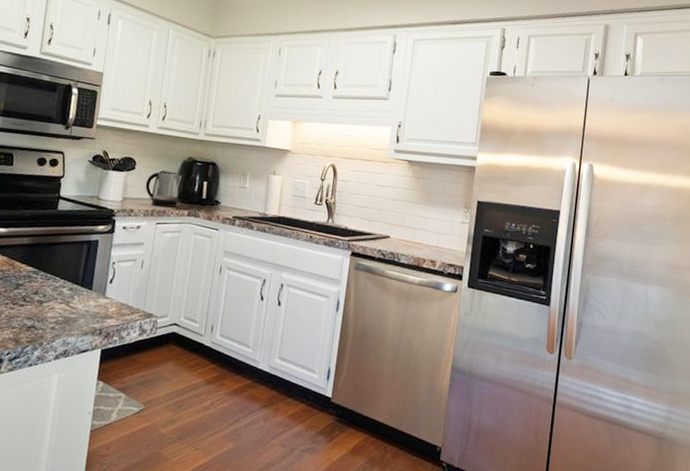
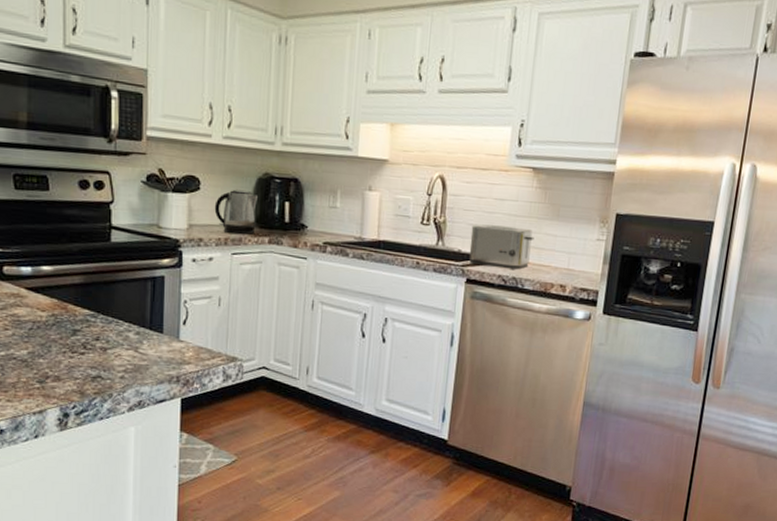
toaster: none [354,205,409,247] -> present [468,224,534,271]

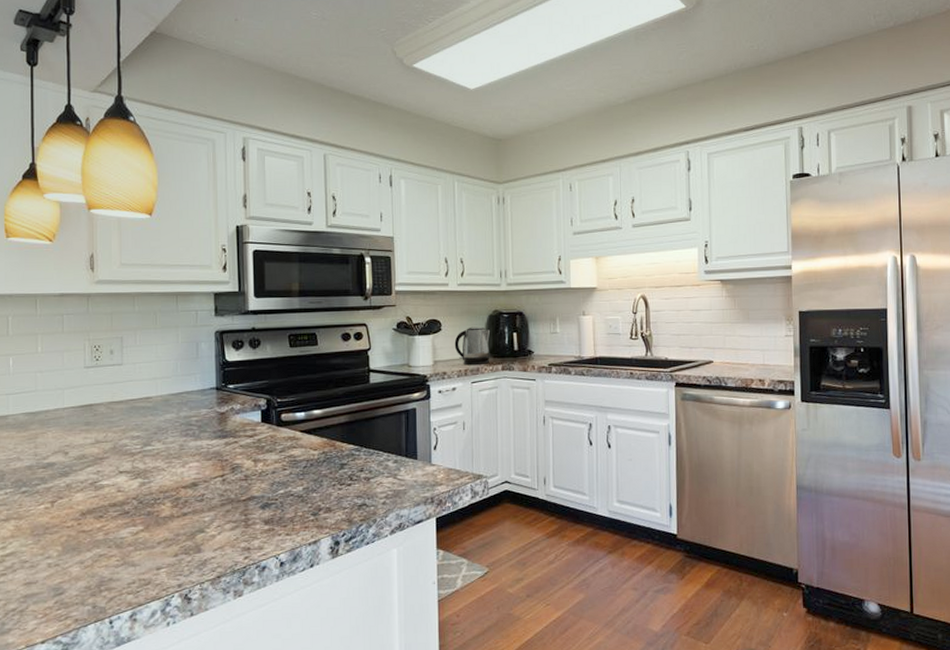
toaster: present [468,224,534,271] -> none [674,332,730,371]

